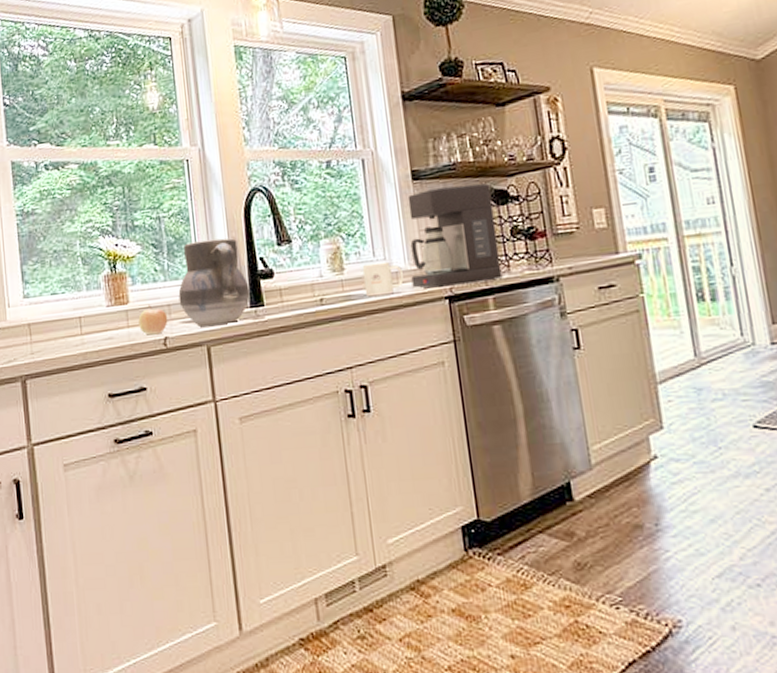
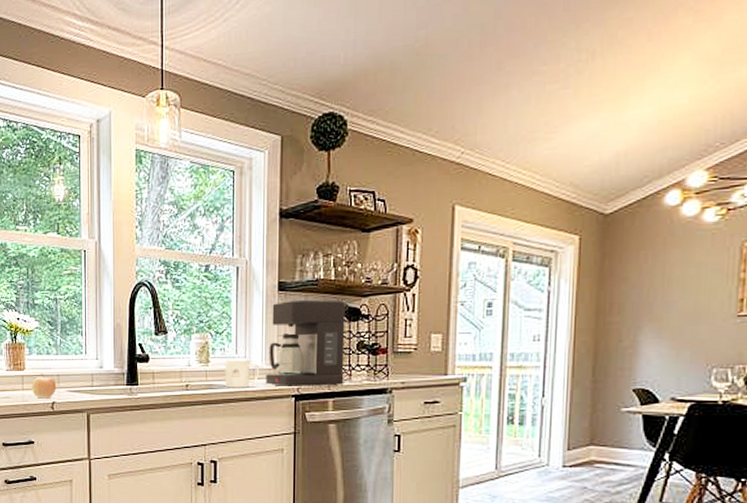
ceramic jug: present [178,238,250,327] -> none [67,323,127,397]

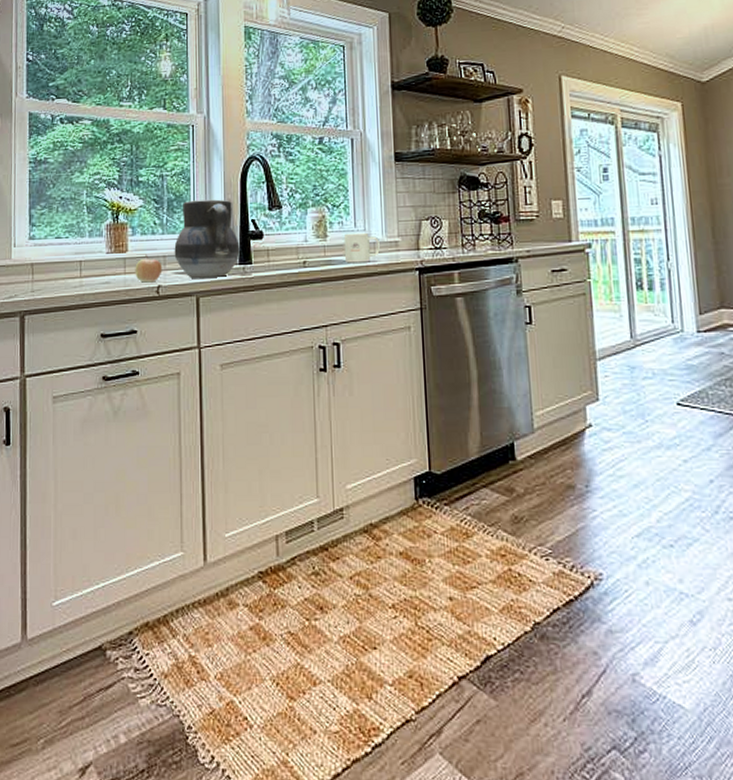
ceramic jug: none [67,323,127,397] -> present [174,199,240,279]
coffee maker: present [265,299,345,386] -> none [387,169,468,260]

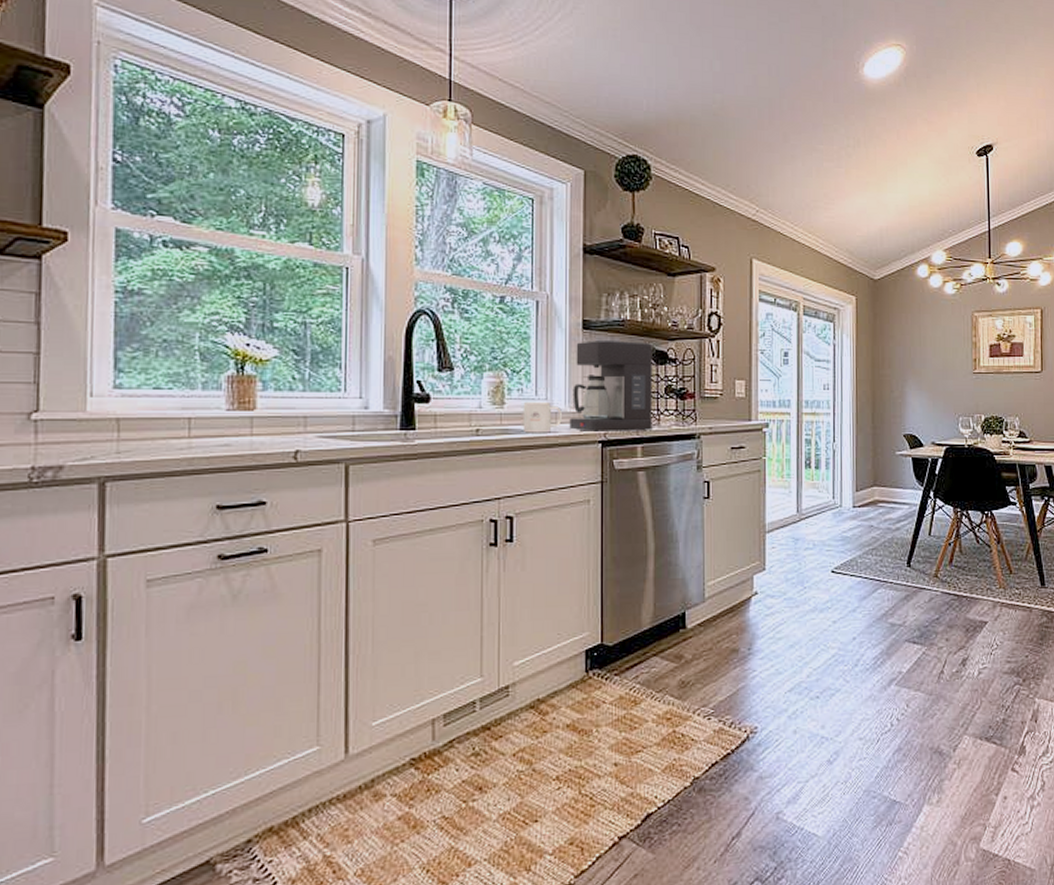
fruit: present [135,255,162,283] -> none [265,414,302,447]
ceramic jug: present [174,199,240,279] -> none [318,354,401,445]
coffee maker: none [387,169,468,260] -> present [569,339,653,431]

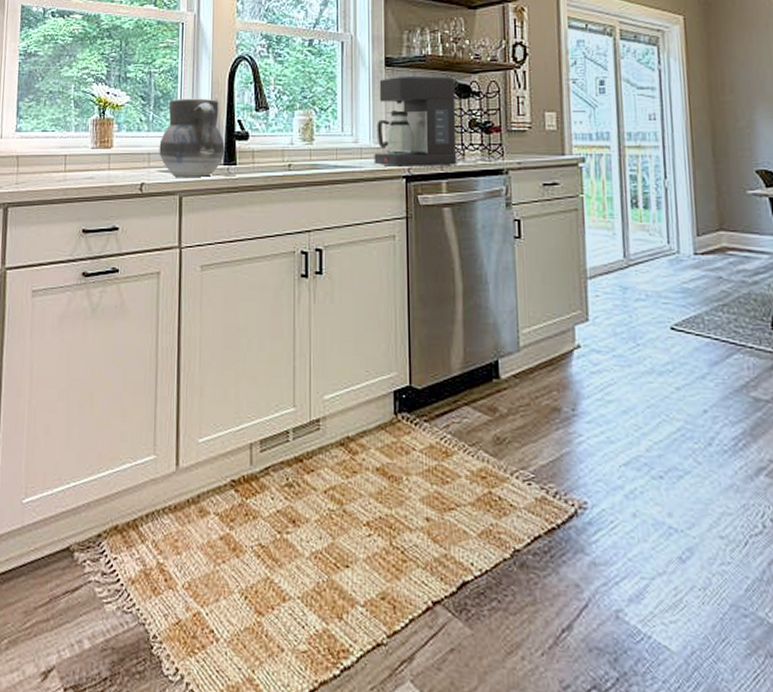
ceramic jug: none [318,354,401,445] -> present [159,98,225,178]
mug: present [522,401,563,433] -> none [330,137,368,168]

